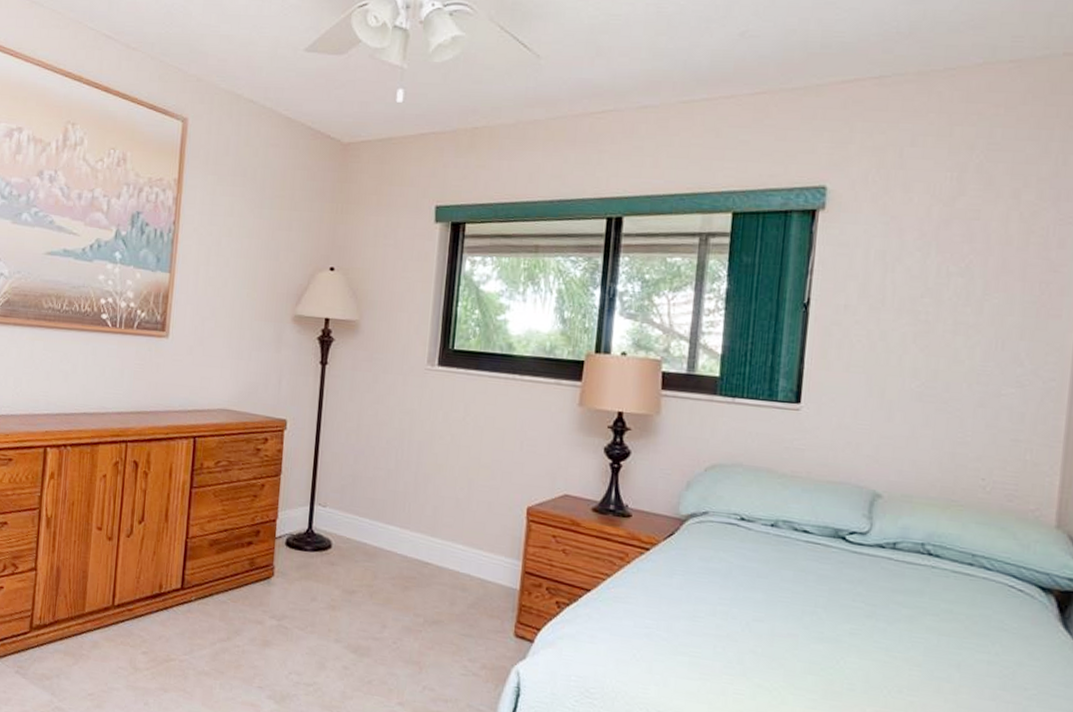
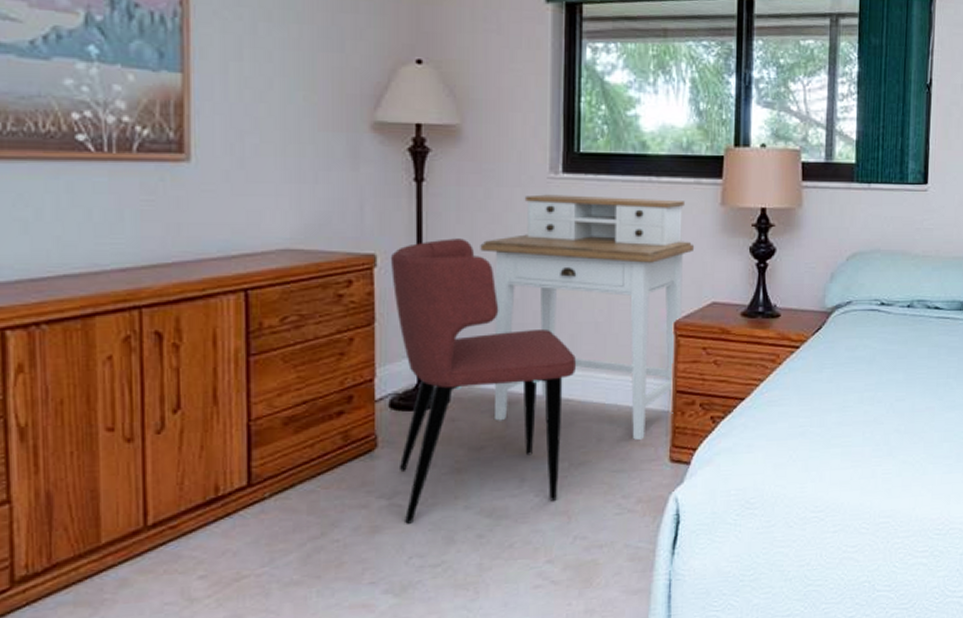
dining chair: none [288,413,438,651] -> present [390,238,577,524]
desk: none [365,382,551,611] -> present [480,194,695,440]

